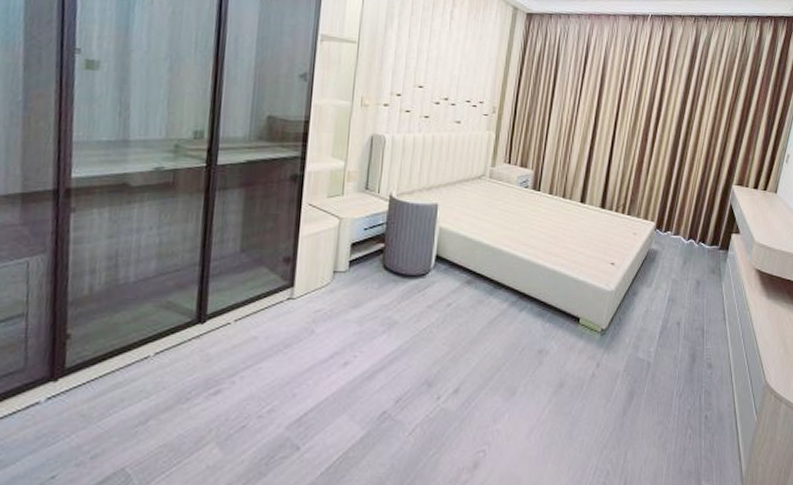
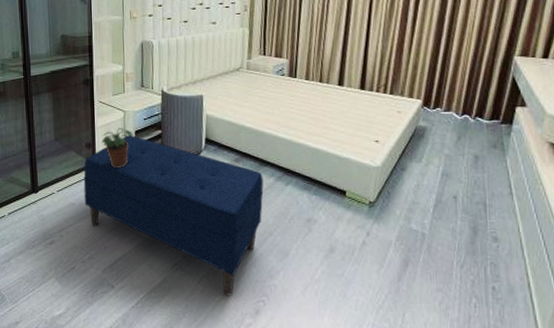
bench: none [271,248,496,448] -> present [83,135,264,296]
potted plant: none [305,238,349,289] -> present [101,127,133,167]

